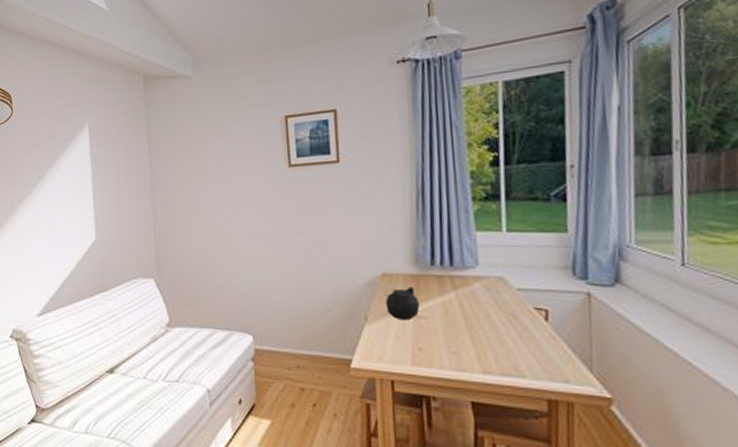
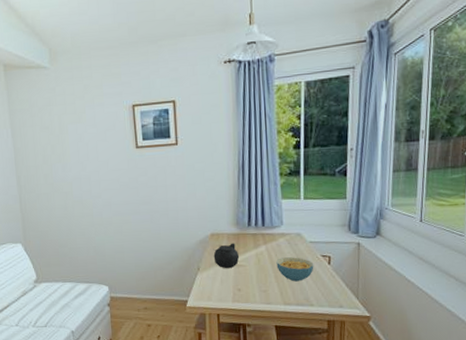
cereal bowl: none [470,309,525,343] -> present [276,257,314,282]

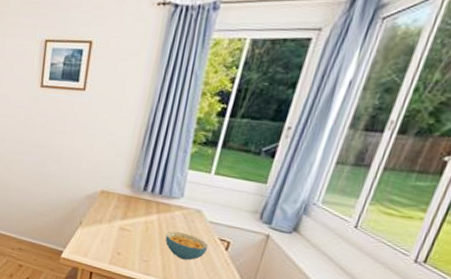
teapot: present [213,243,240,269] -> none [98,203,127,230]

